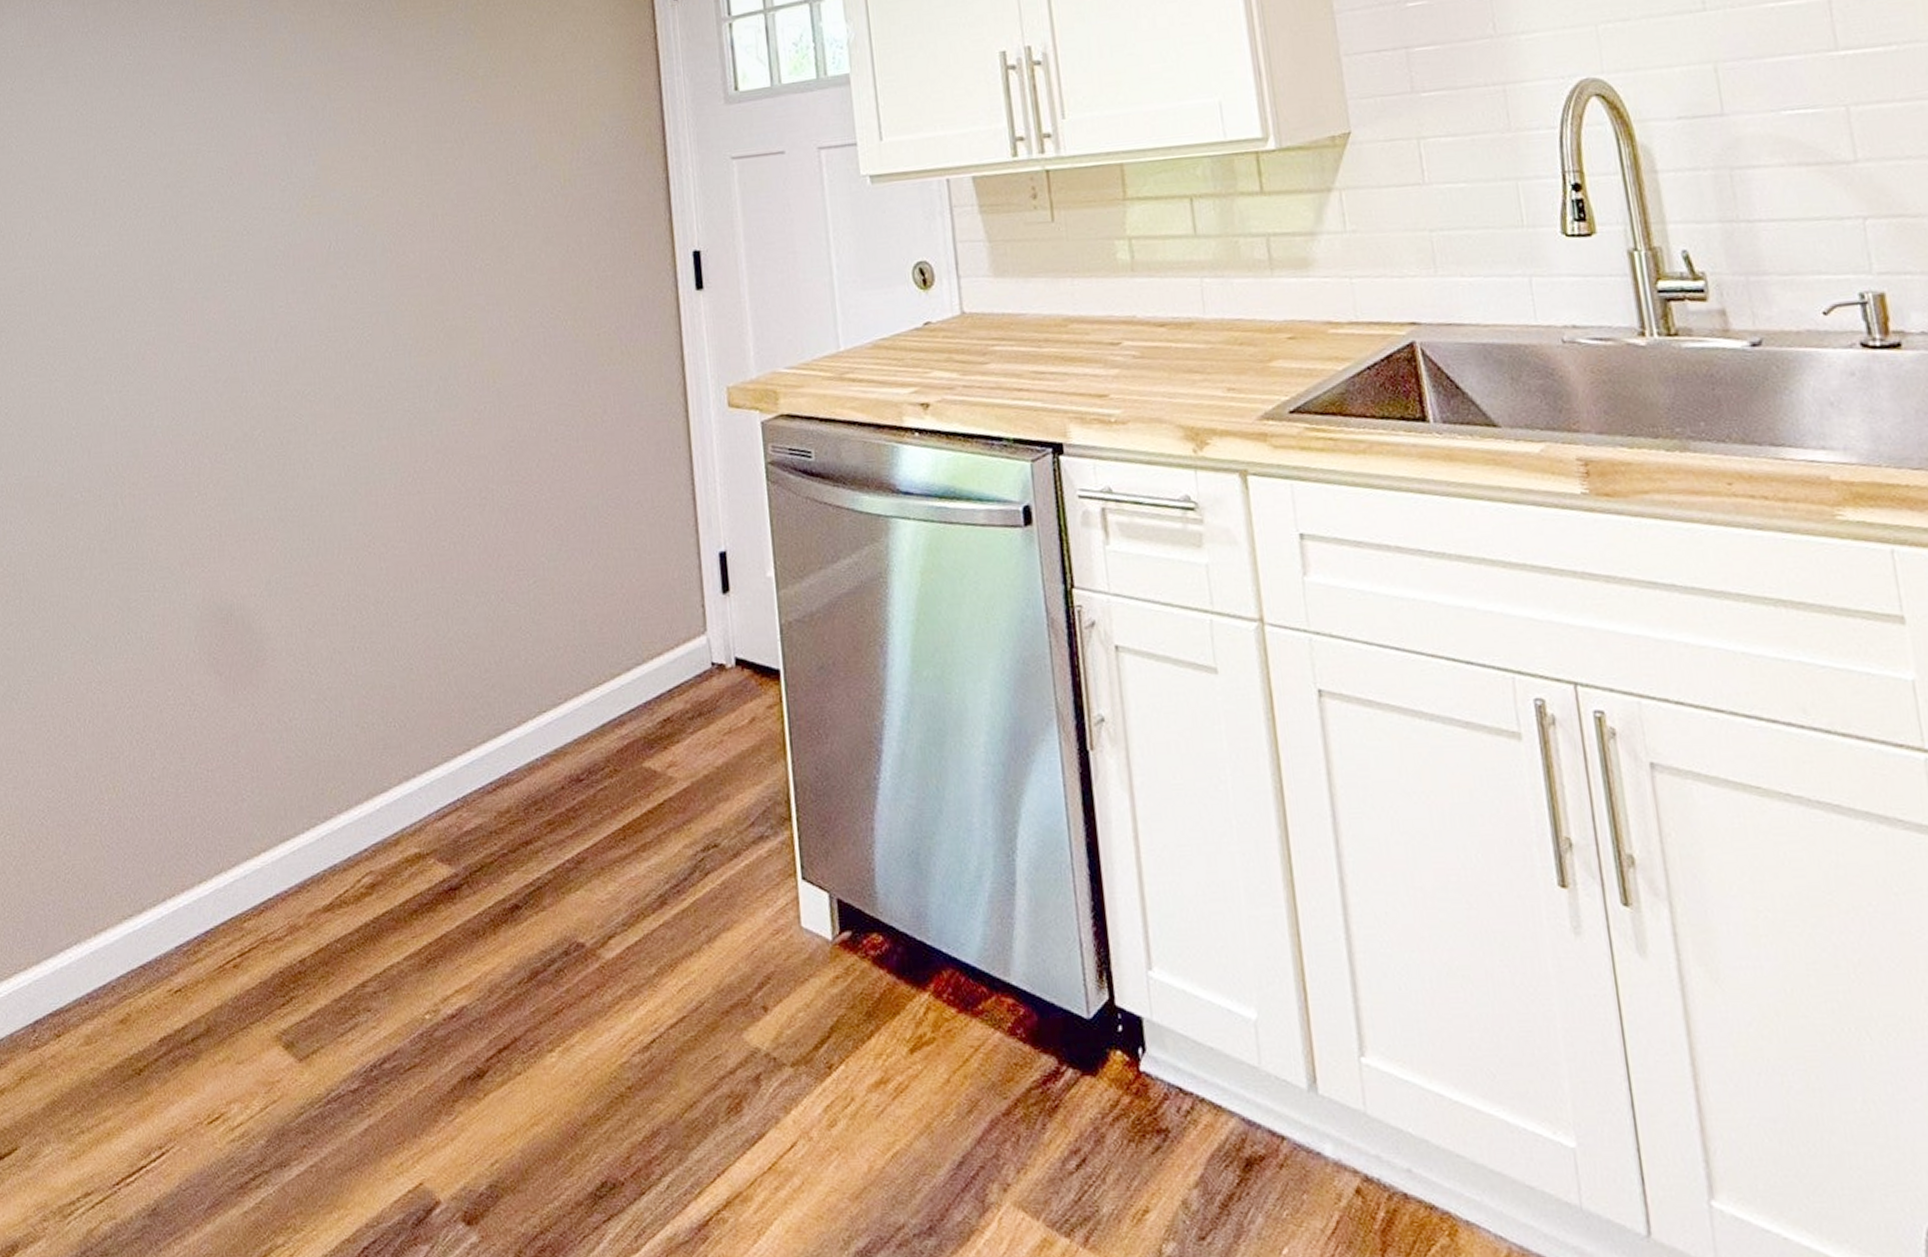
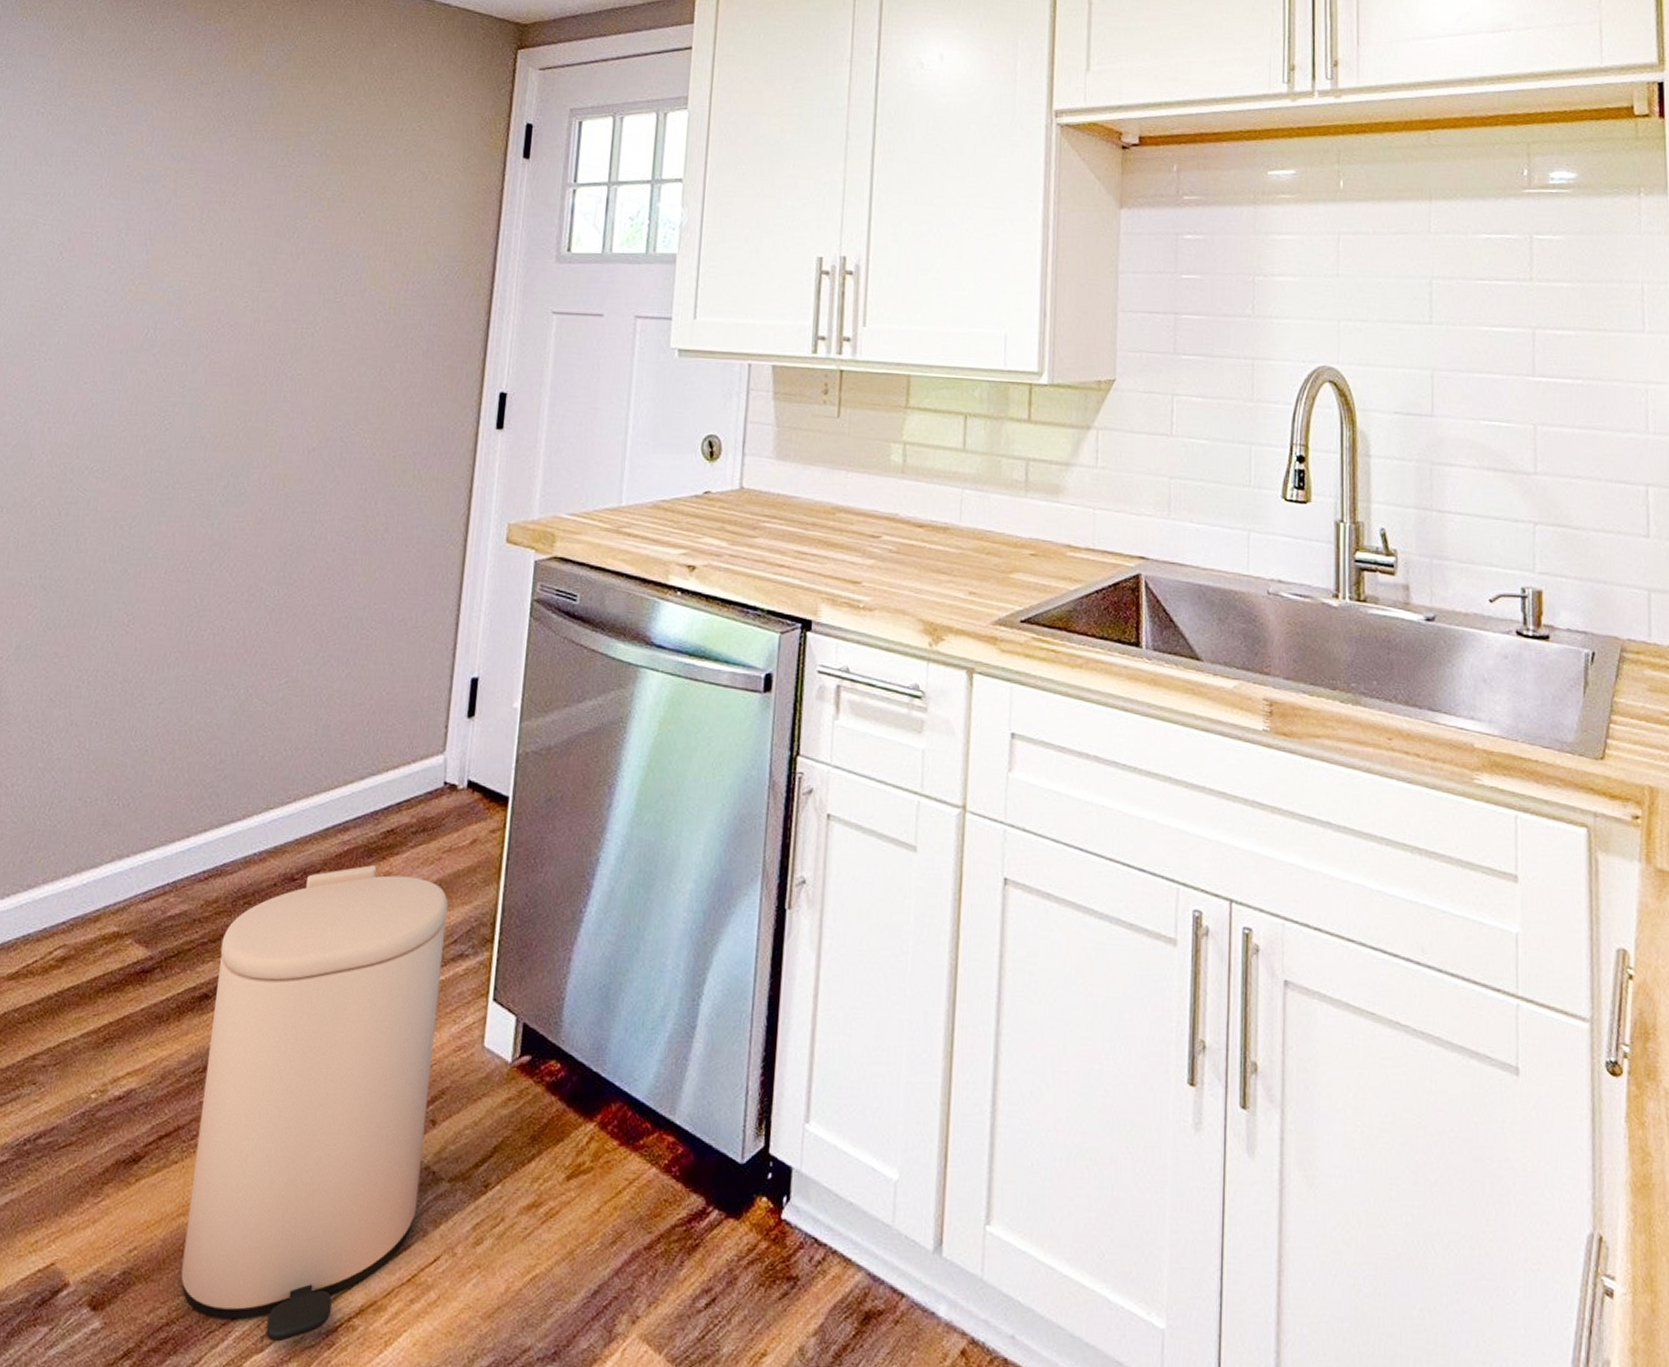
pedal bin: none [521,756,765,1241] -> present [181,865,449,1342]

